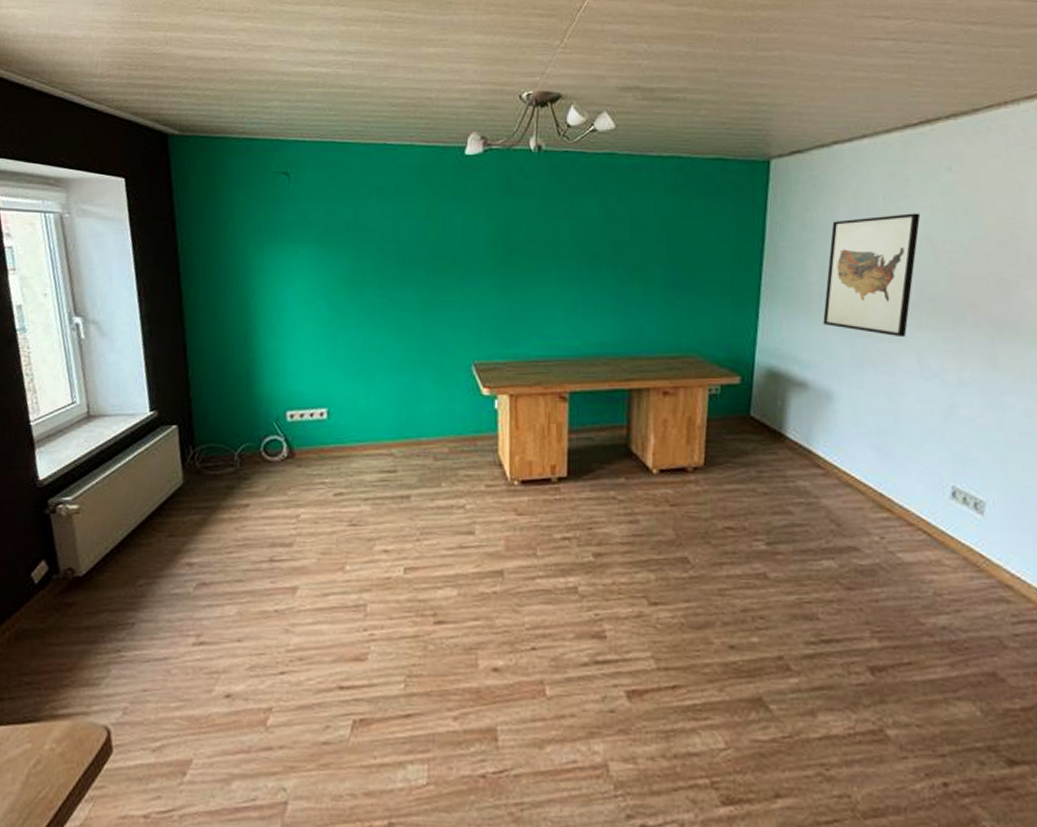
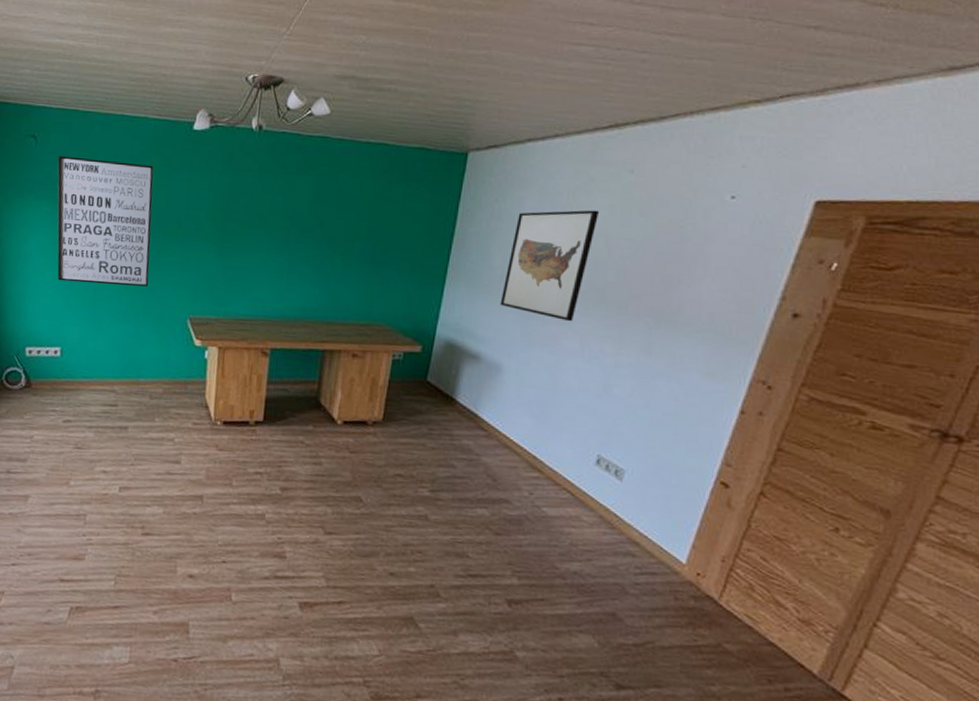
wall art: none [314,193,425,333] -> present [57,156,154,287]

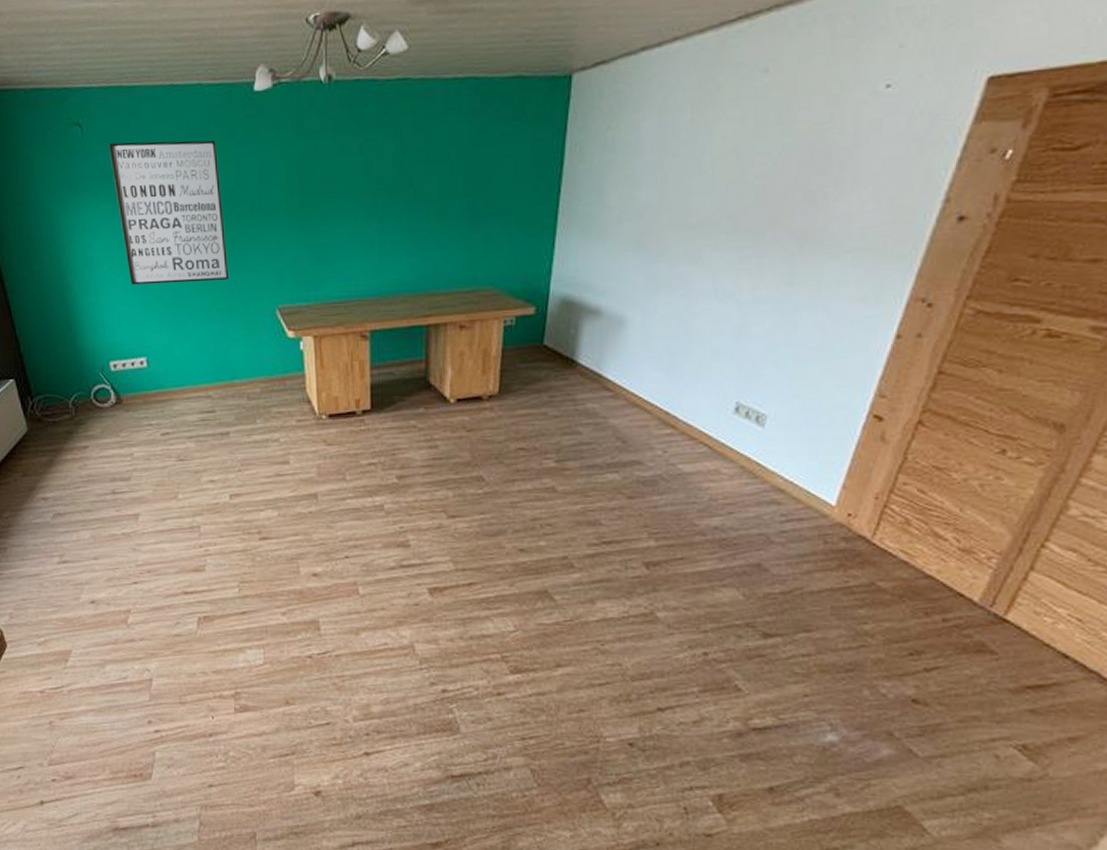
wall art: present [500,210,600,322] -> none [620,124,730,259]

